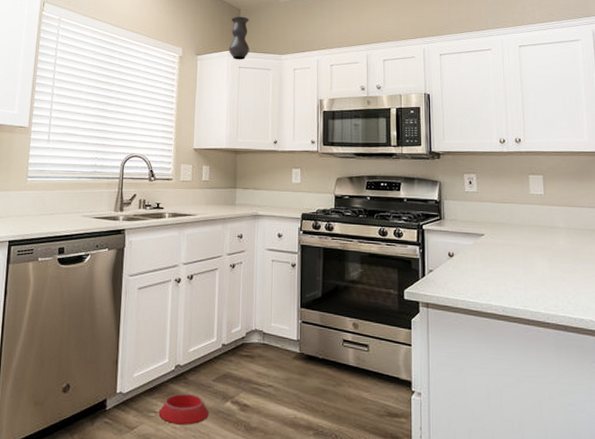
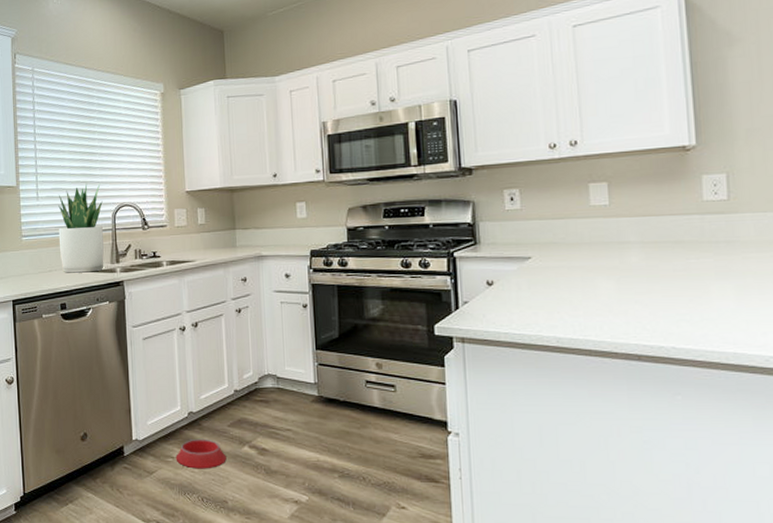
planter: none [64,132,113,219] -> present [58,184,104,273]
vase: present [229,16,250,60] -> none [214,38,238,89]

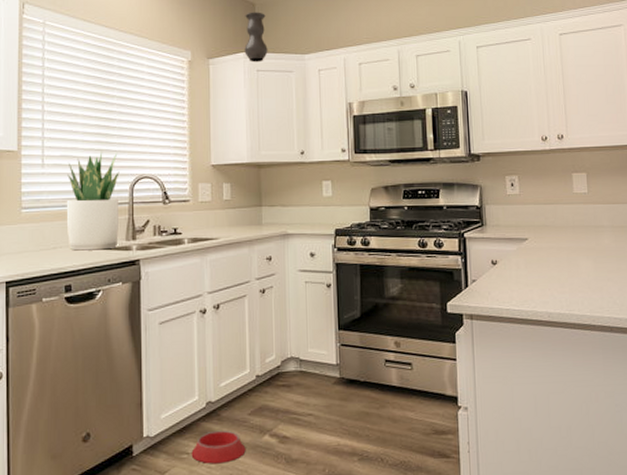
vase: none [214,38,238,89] -> present [244,12,268,63]

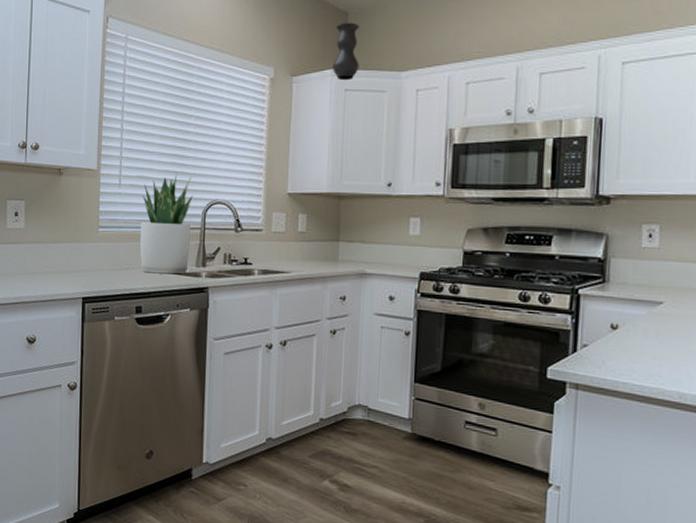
pet bowl: present [191,430,246,464] -> none [248,467,304,501]

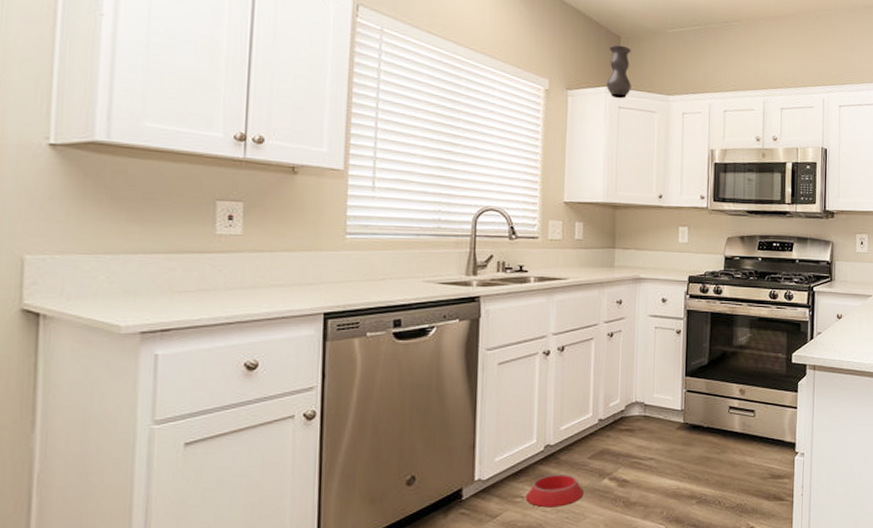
planter: present [139,174,193,275] -> none [398,179,462,284]
pet bowl: none [248,467,304,501] -> present [525,473,584,508]

